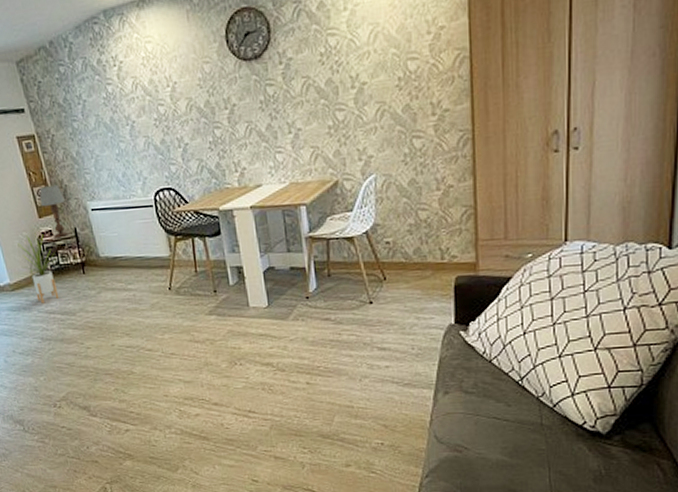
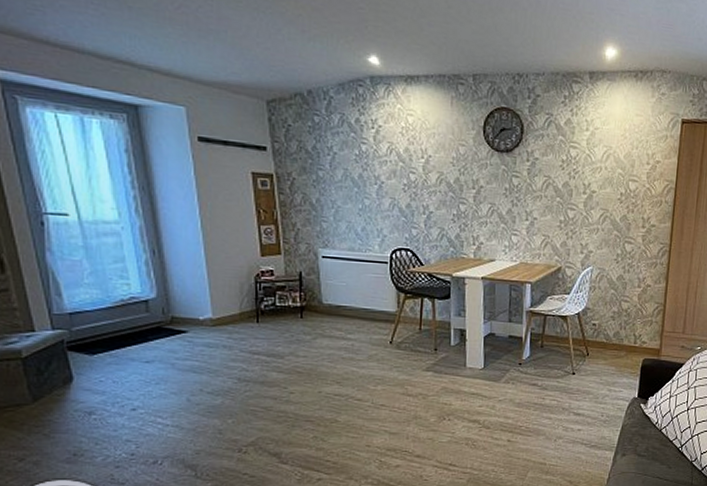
house plant: present [17,233,59,304] -> none [230,270,273,343]
table lamp: present [39,184,67,239] -> none [265,225,294,280]

